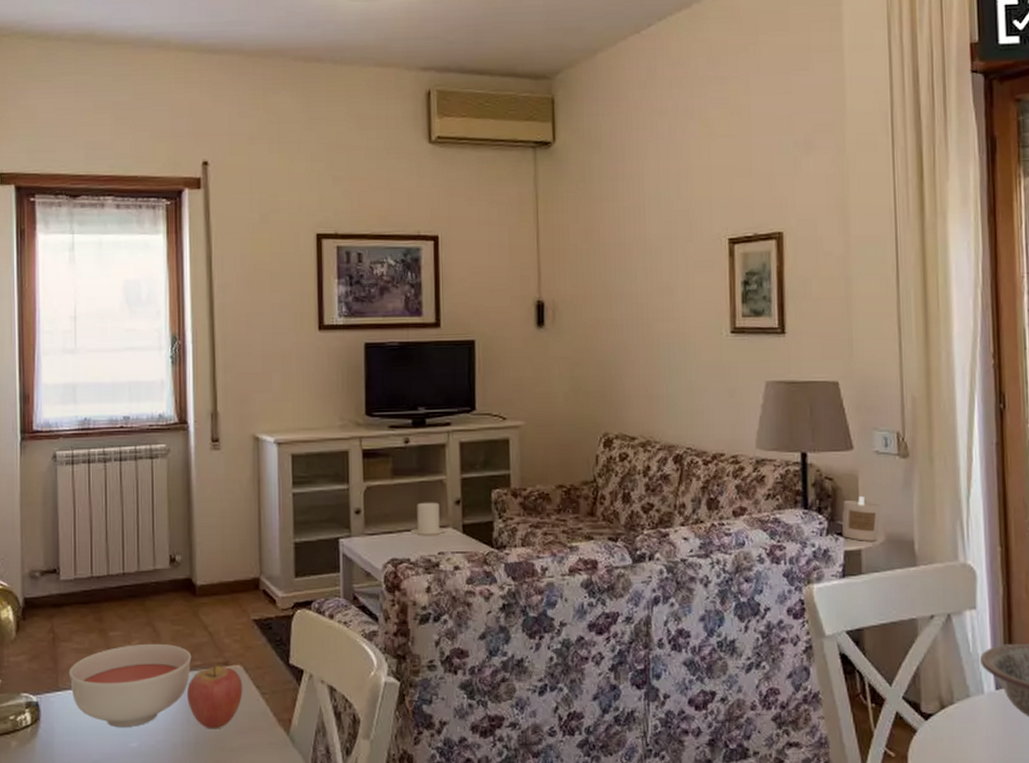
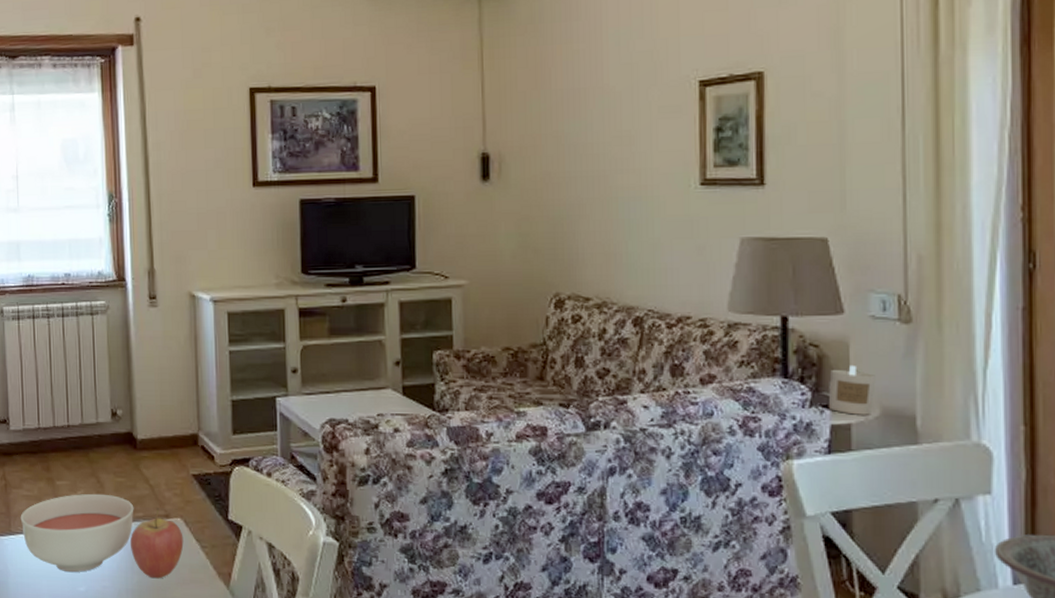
candle: present [410,502,446,536] -> none [348,362,386,397]

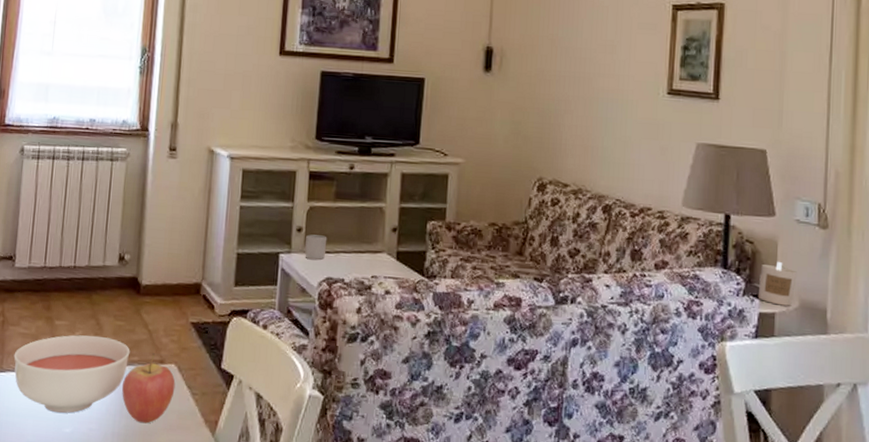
mug: none [302,375,326,402] -> present [305,234,327,261]

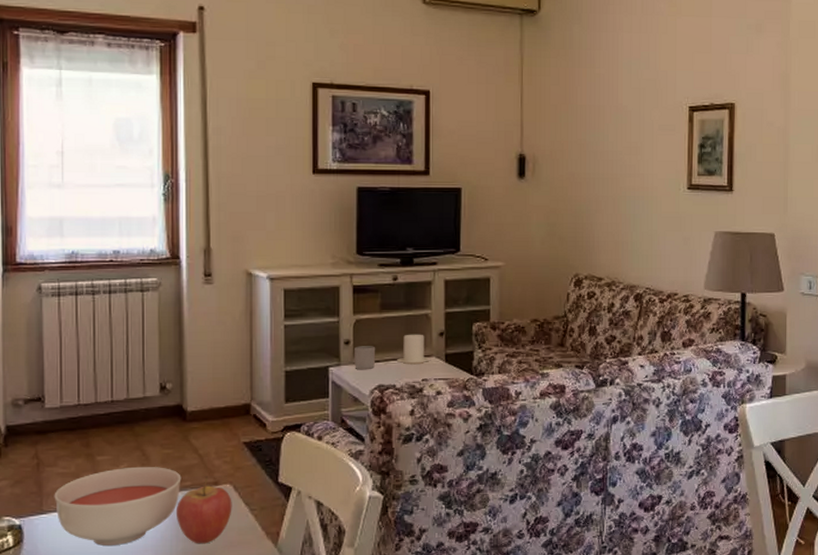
candle: none [347,226,381,260] -> present [396,334,430,365]
candle: present [757,262,797,306] -> none [771,331,803,368]

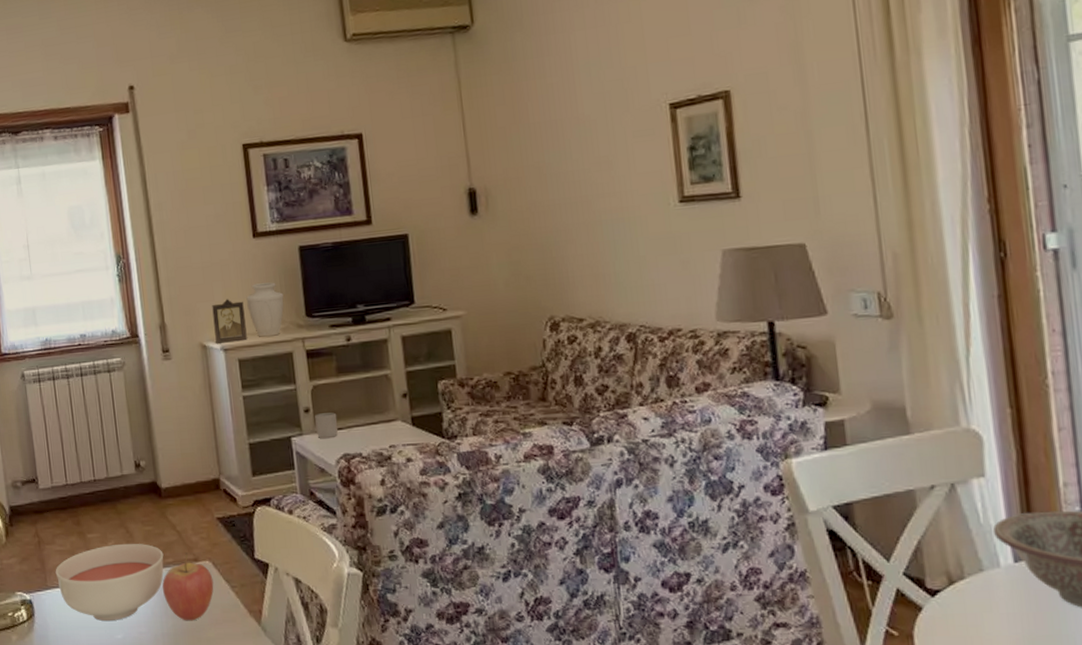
photo frame: none [262,230,295,272] -> present [212,299,247,344]
vase: none [299,218,337,271] -> present [246,282,284,338]
candle: present [396,334,430,365] -> none [359,396,396,431]

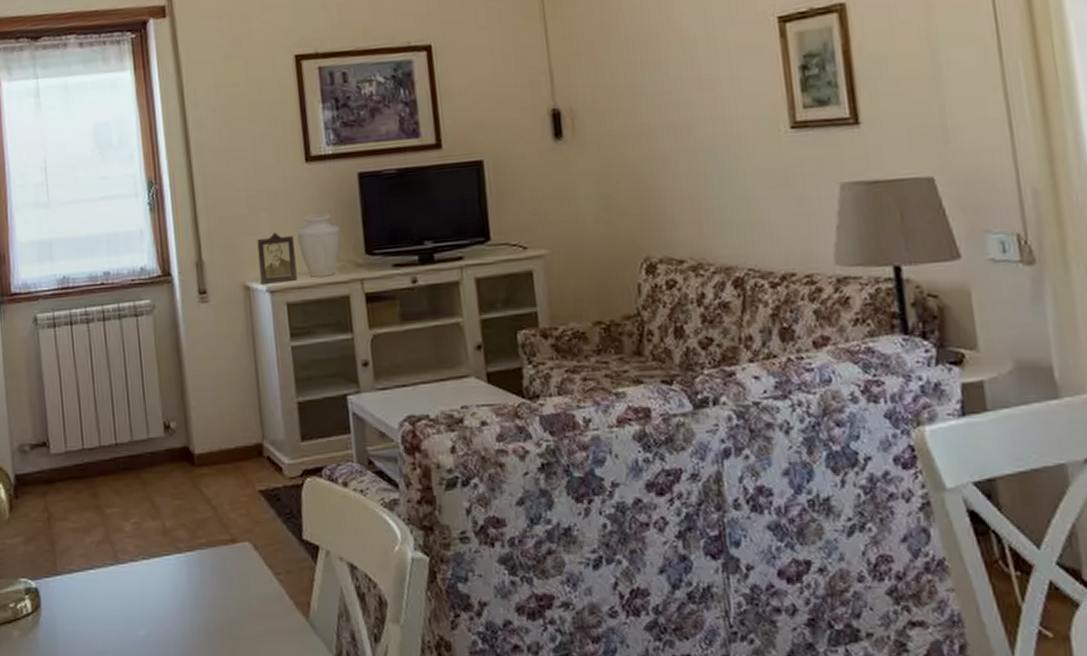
bowl: present [55,543,164,621] -> none [67,520,196,614]
fruit: present [162,553,214,621] -> none [192,532,254,615]
mug: present [315,412,339,439] -> none [375,366,402,398]

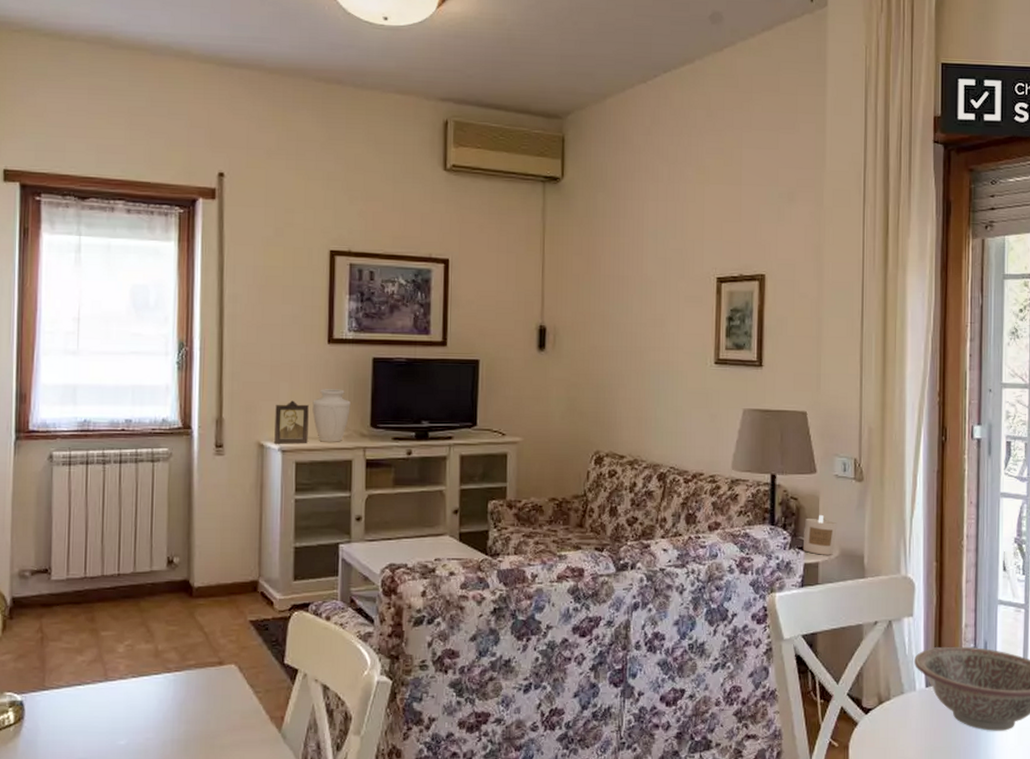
candle: none [953,316,1004,371] -> present [802,515,837,555]

